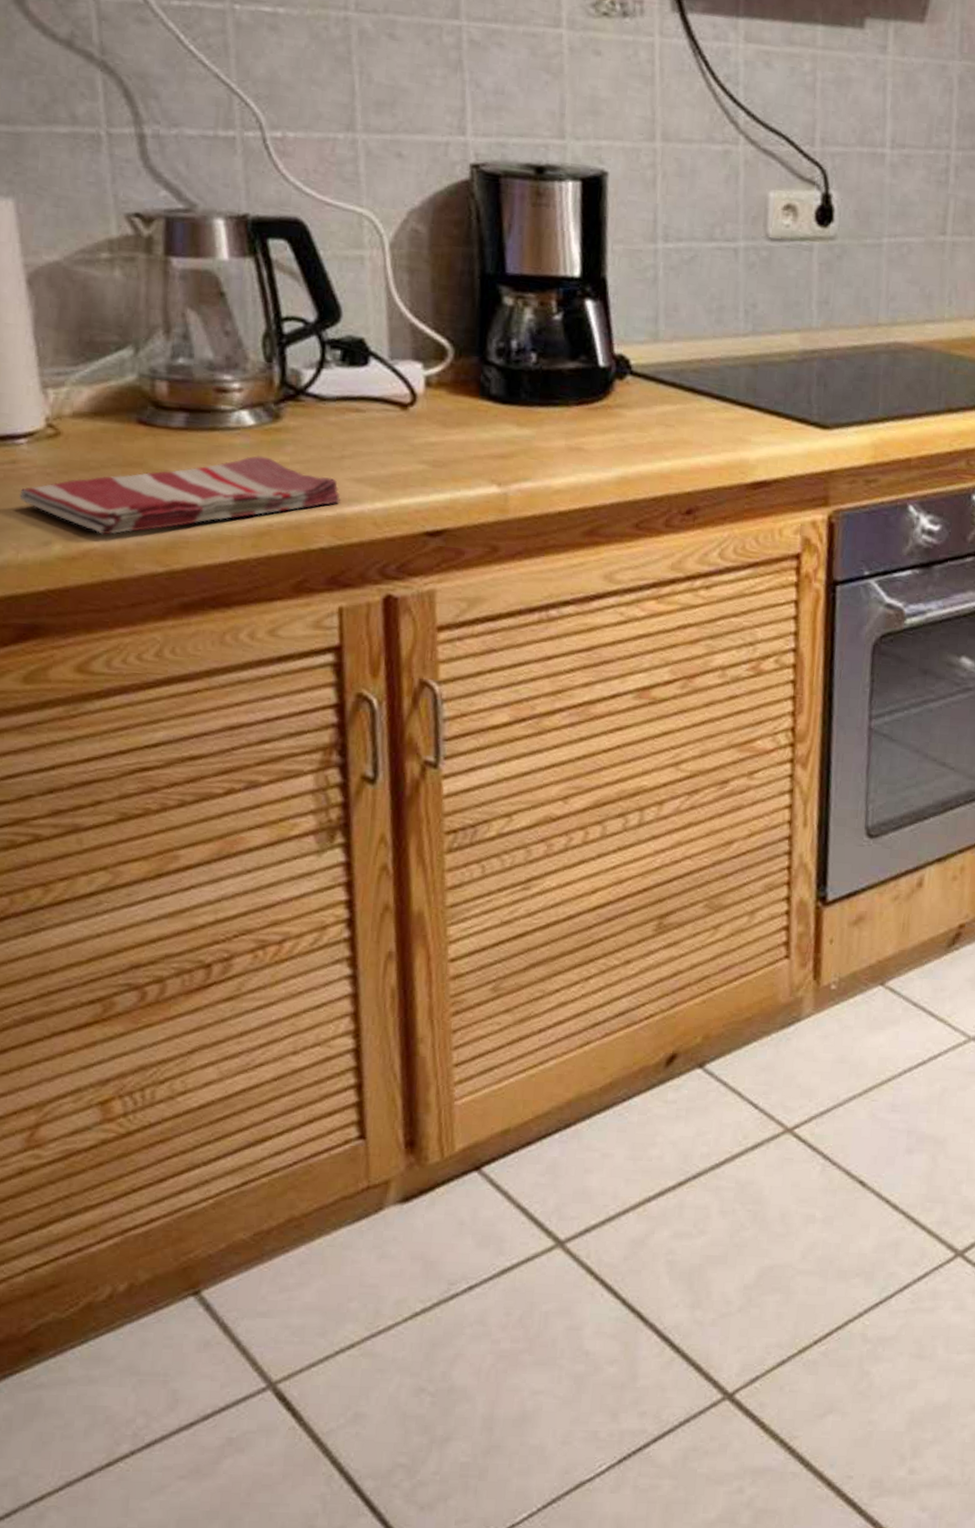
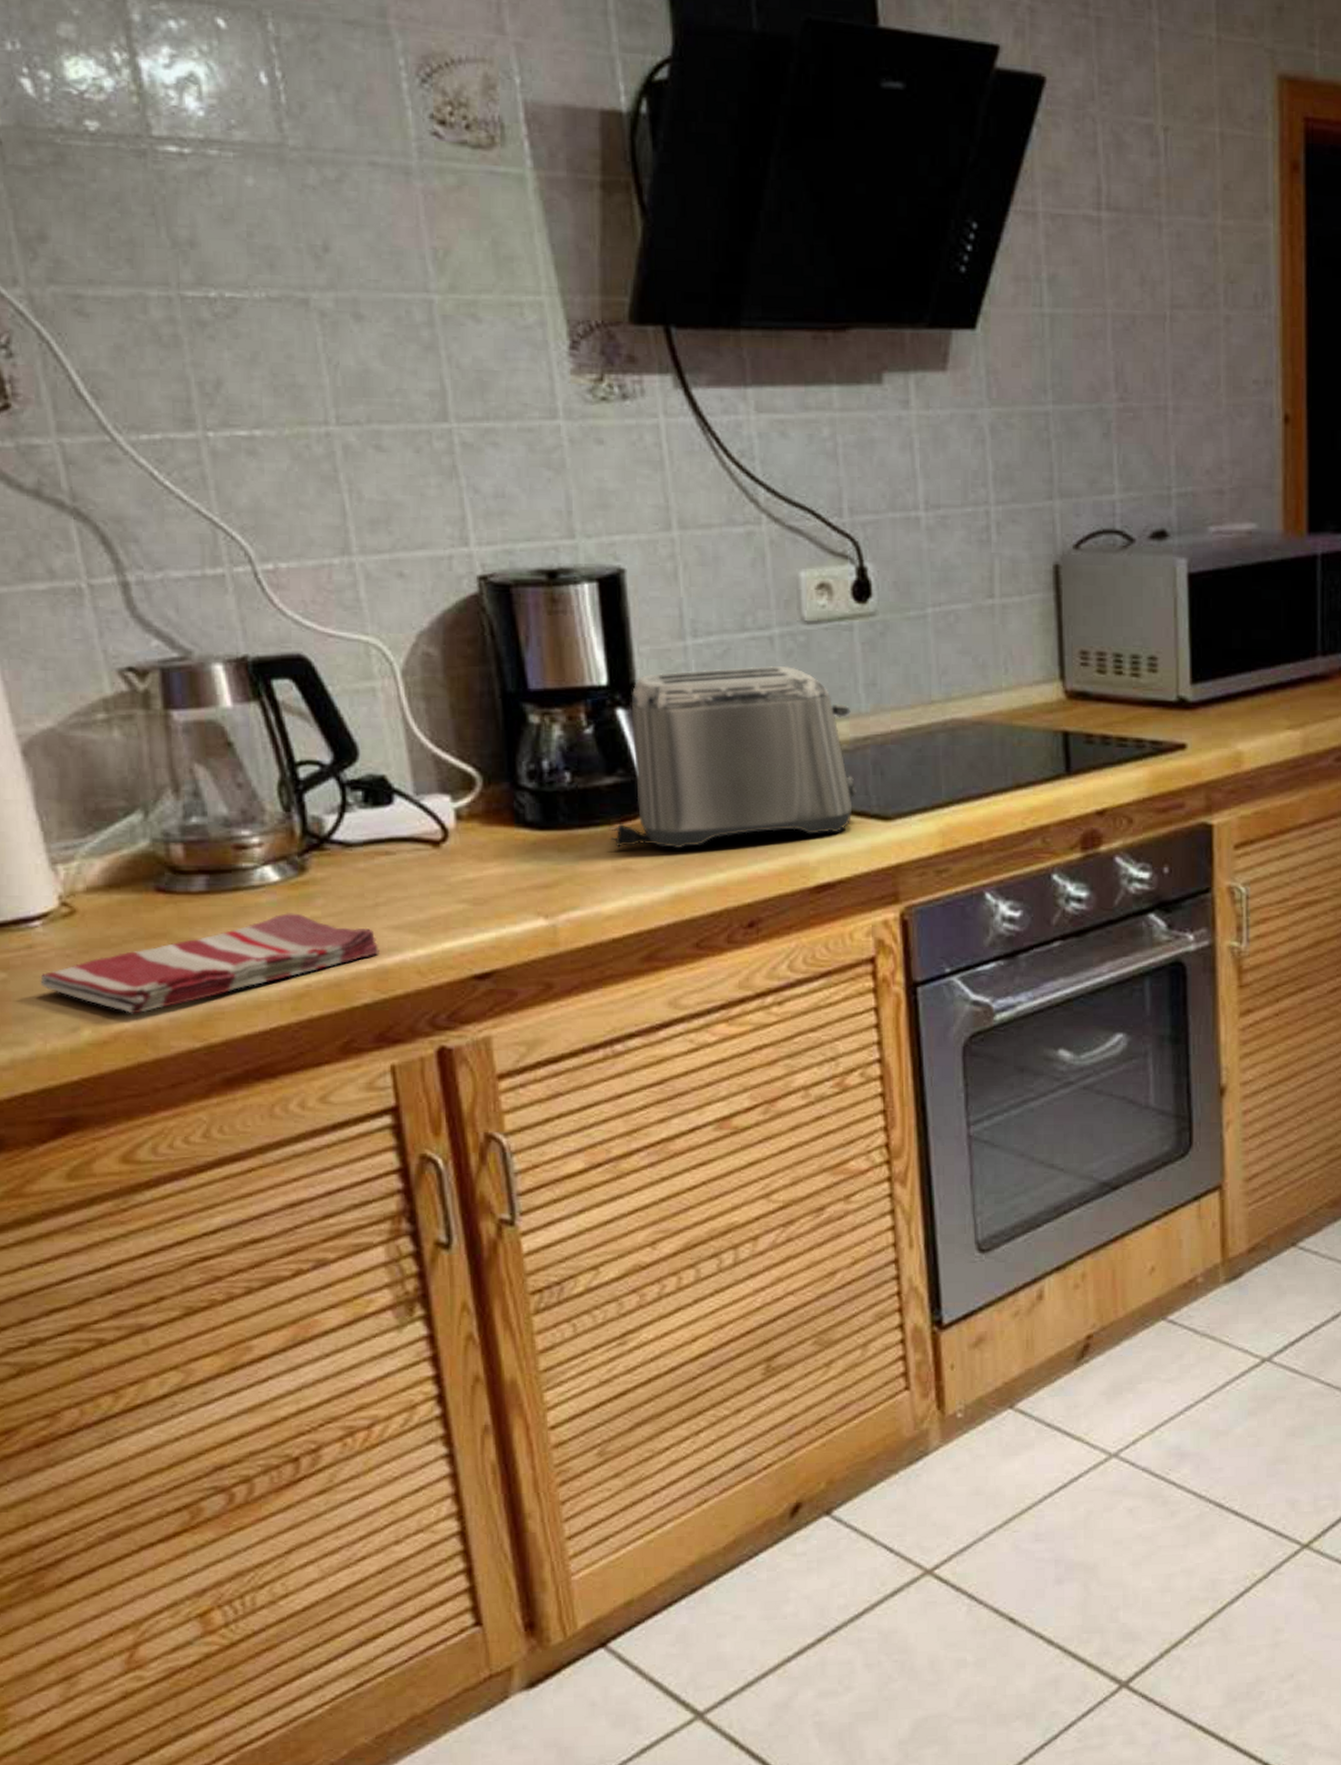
toaster: none [566,271,803,435] -> present [609,665,856,849]

